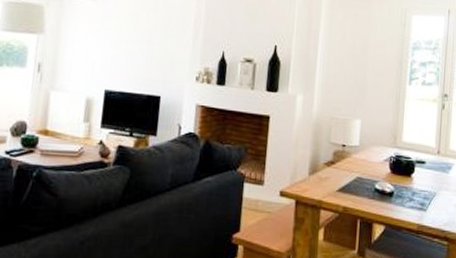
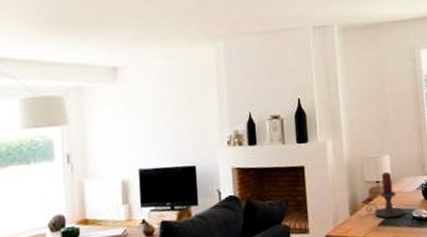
candle holder: none [327,137,368,187] -> present [366,172,405,219]

